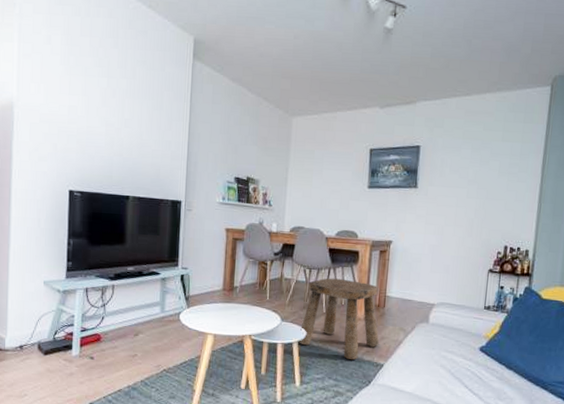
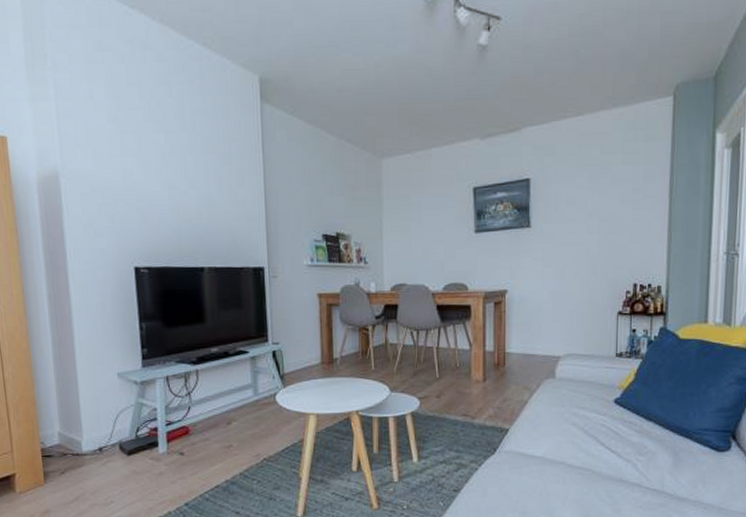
stool: present [299,278,380,360] -> none [413,338,502,427]

